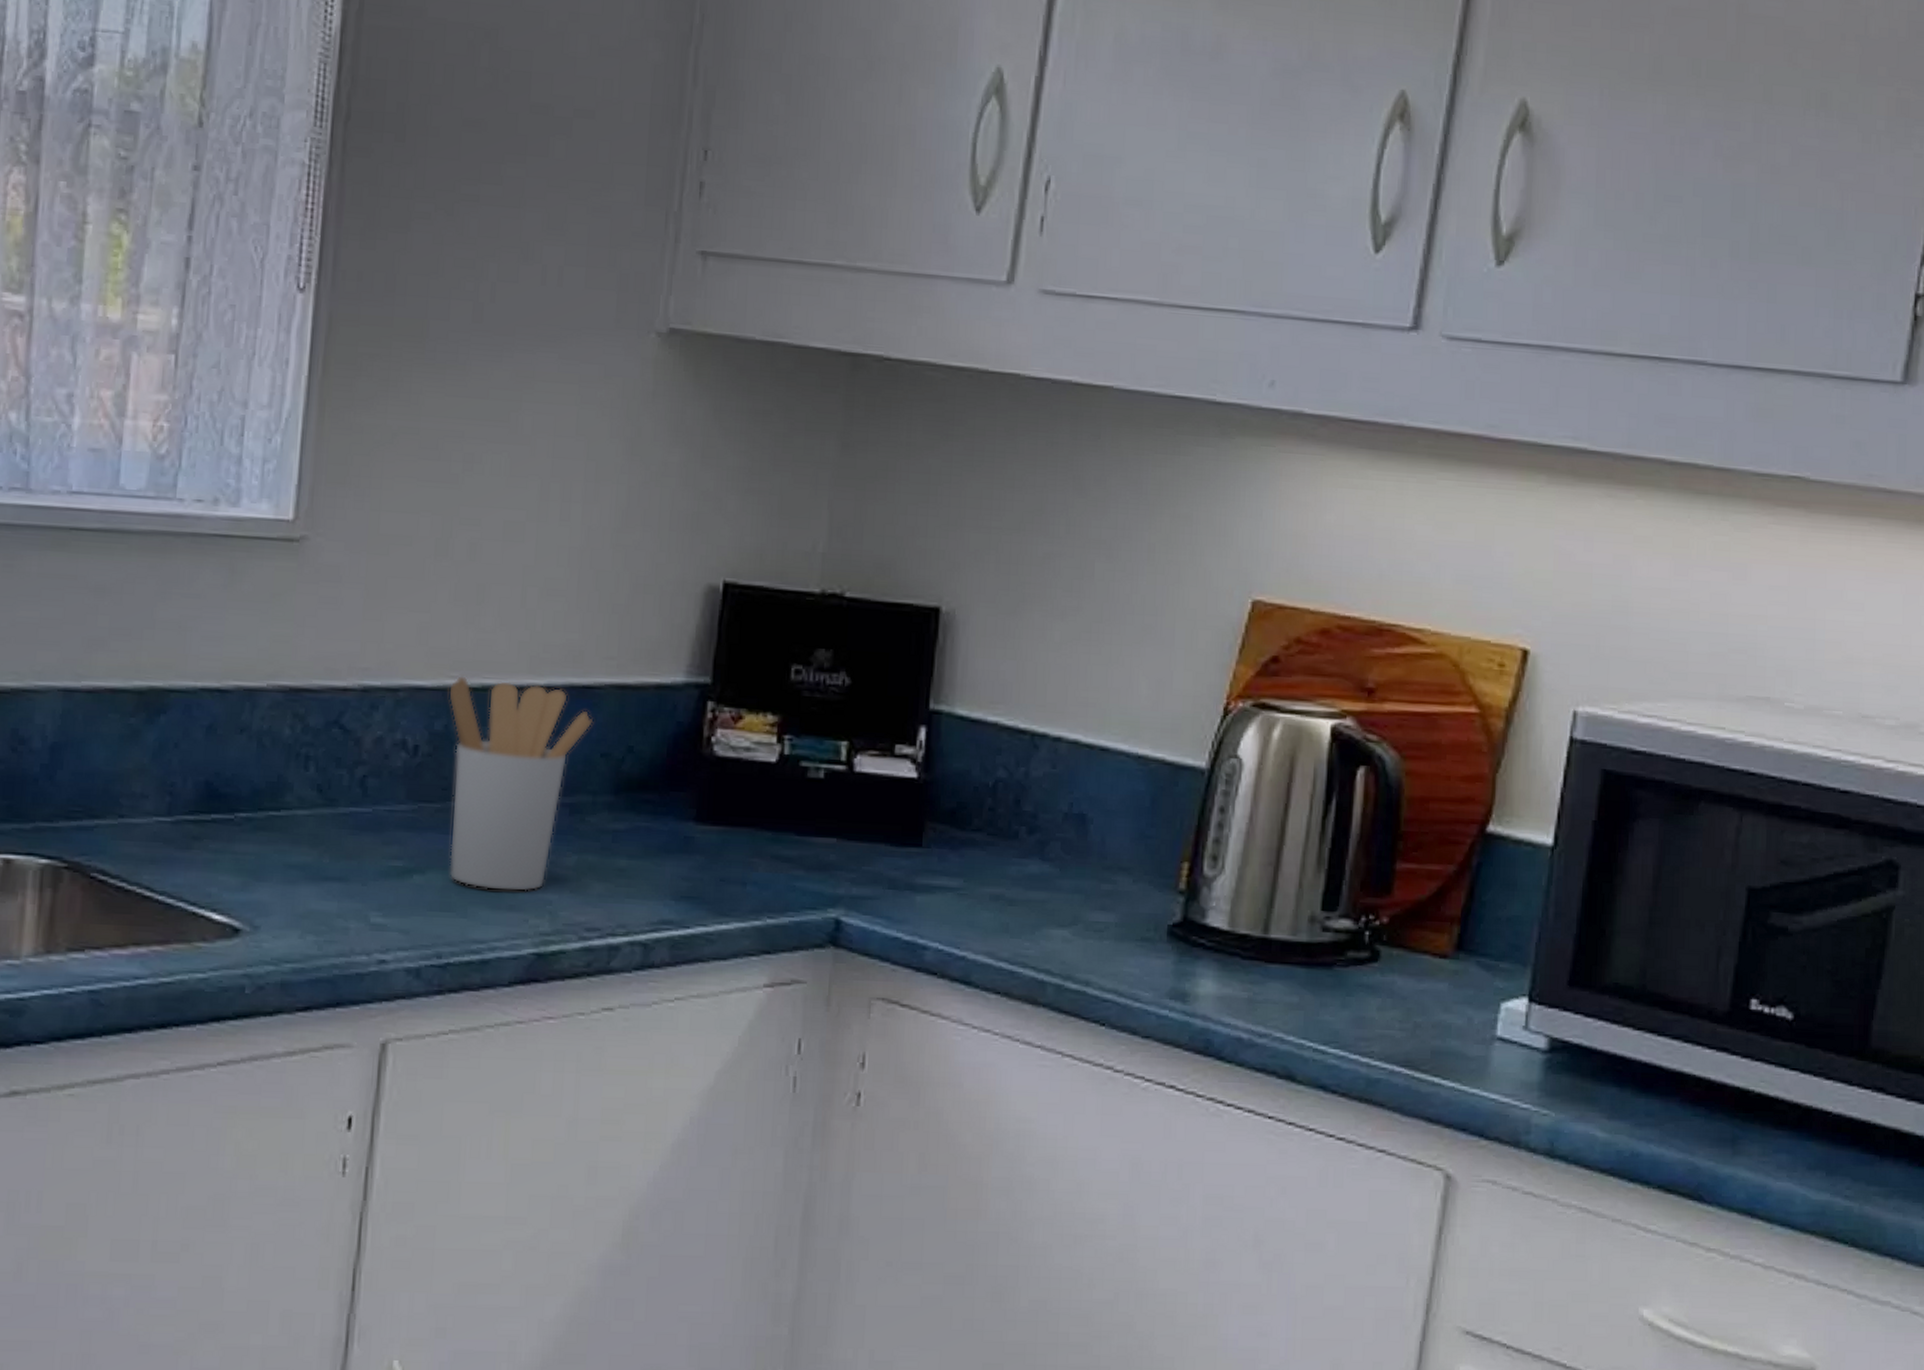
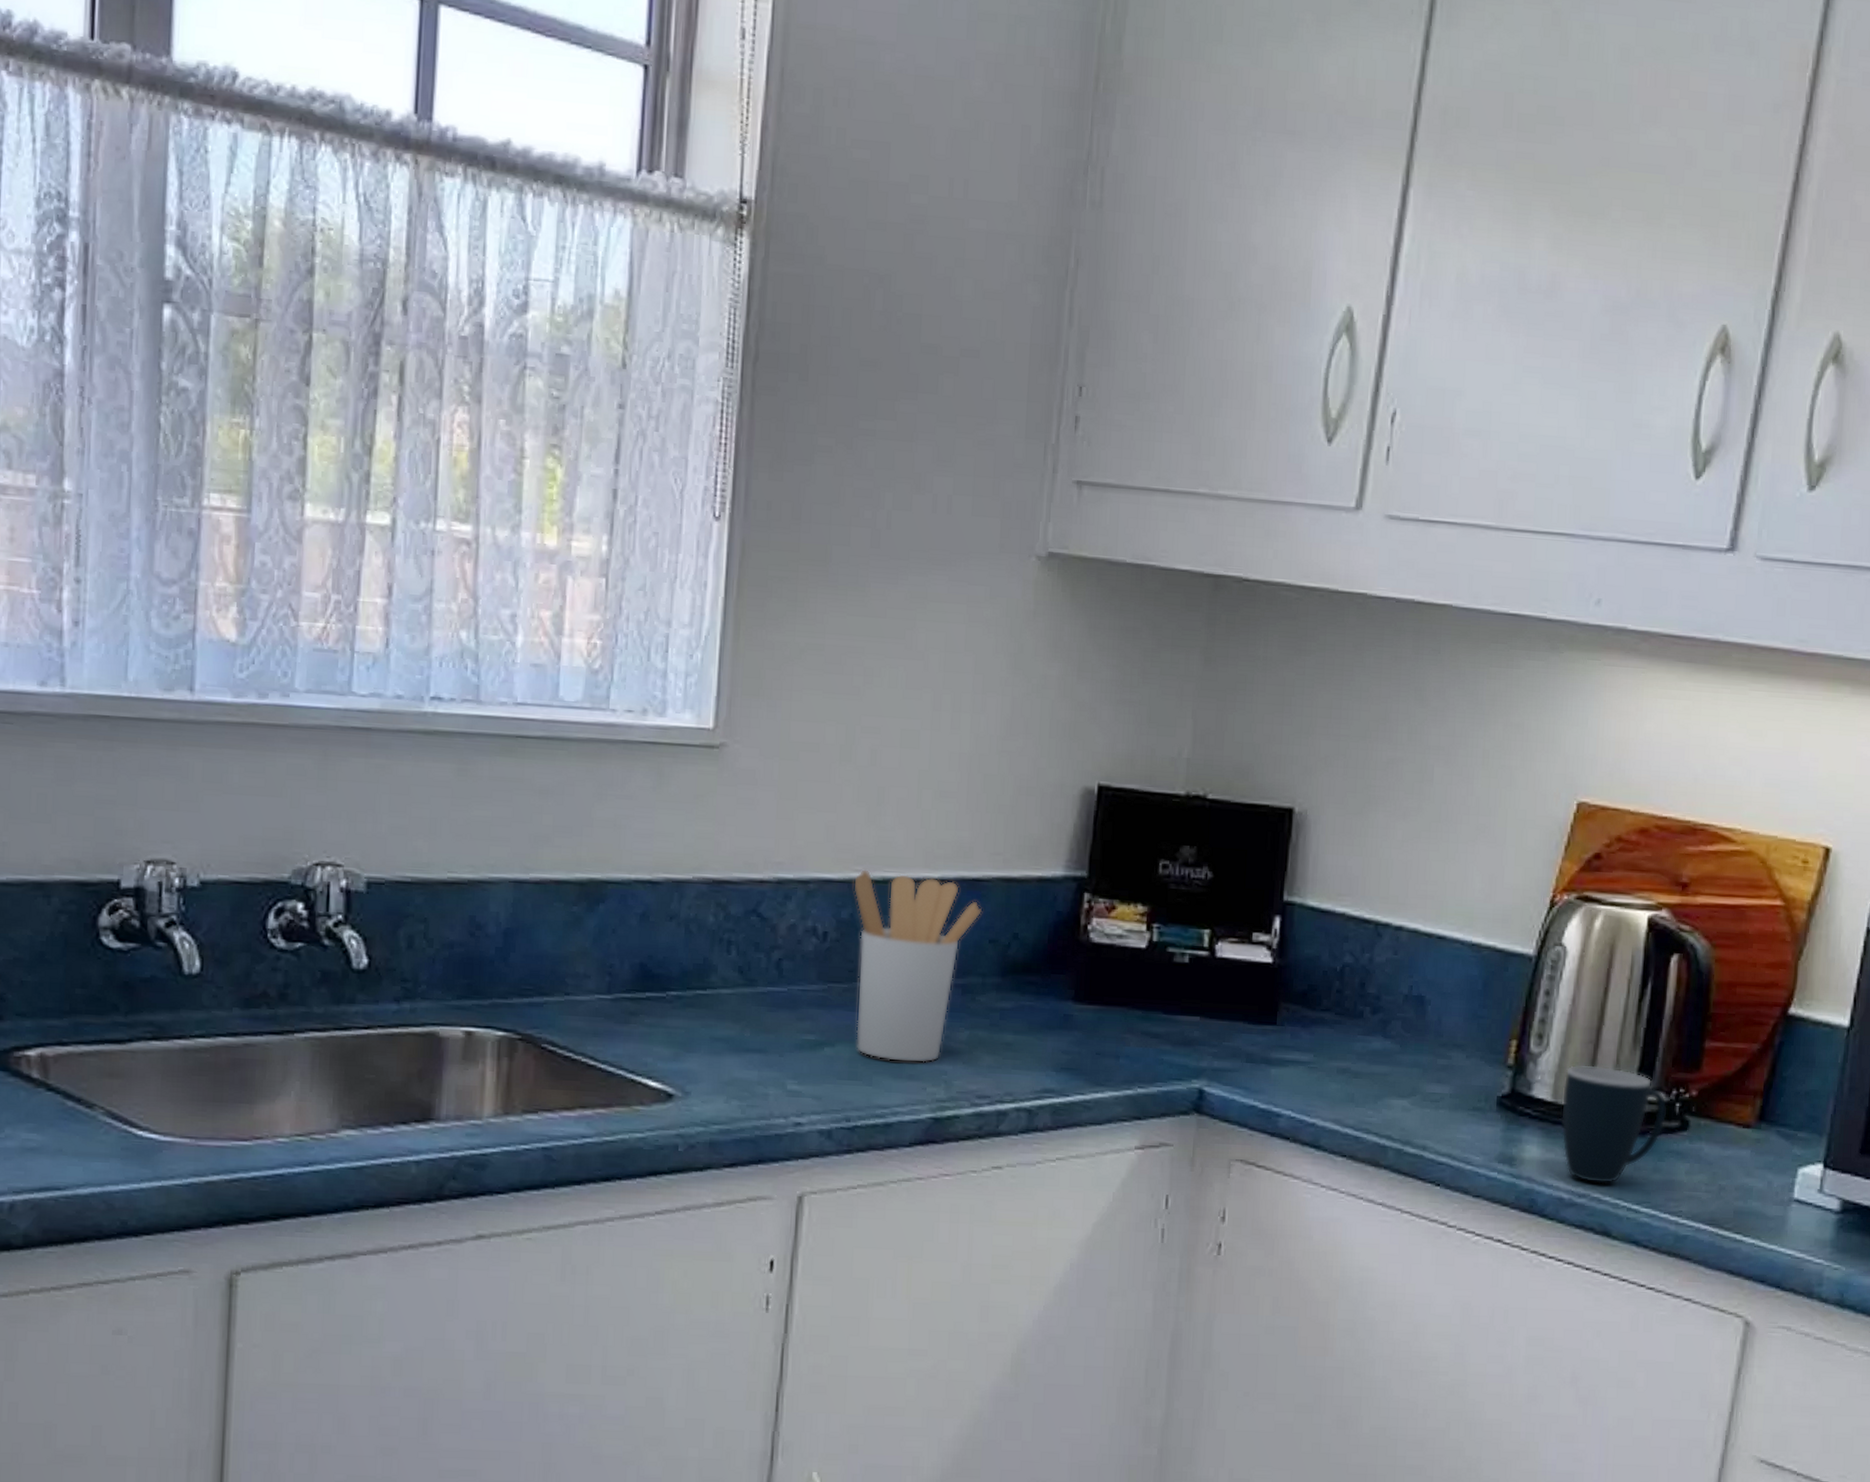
mug: none [1239,889,1356,1022] -> present [1561,1064,1667,1184]

